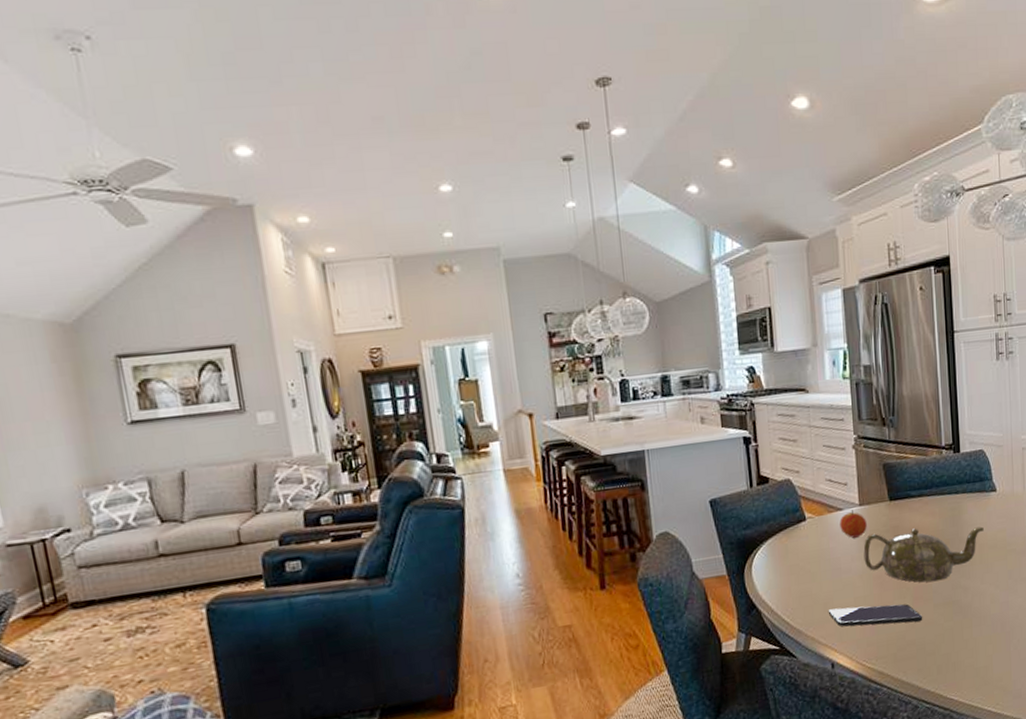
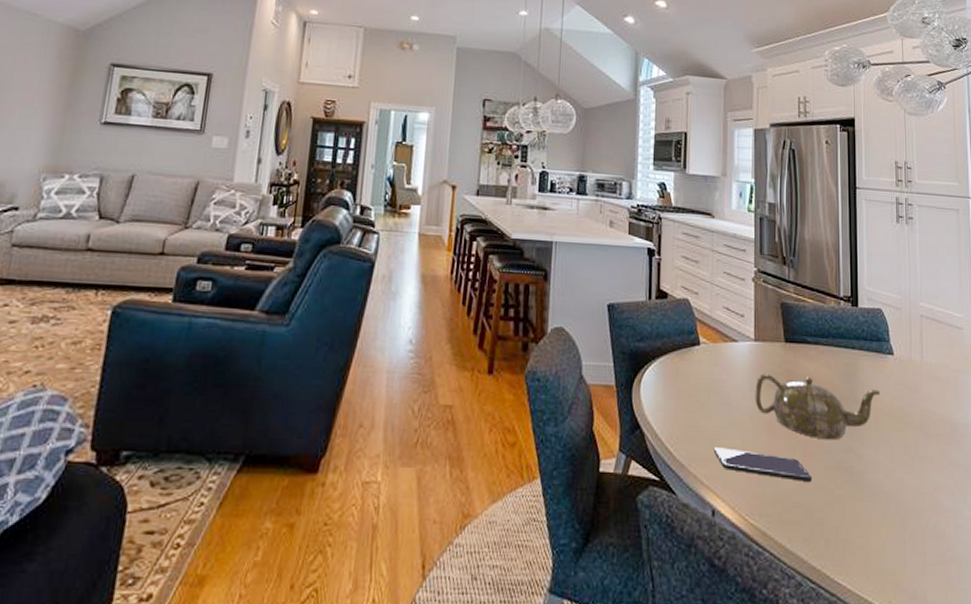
fruit: present [840,509,867,538] -> none [733,343,761,374]

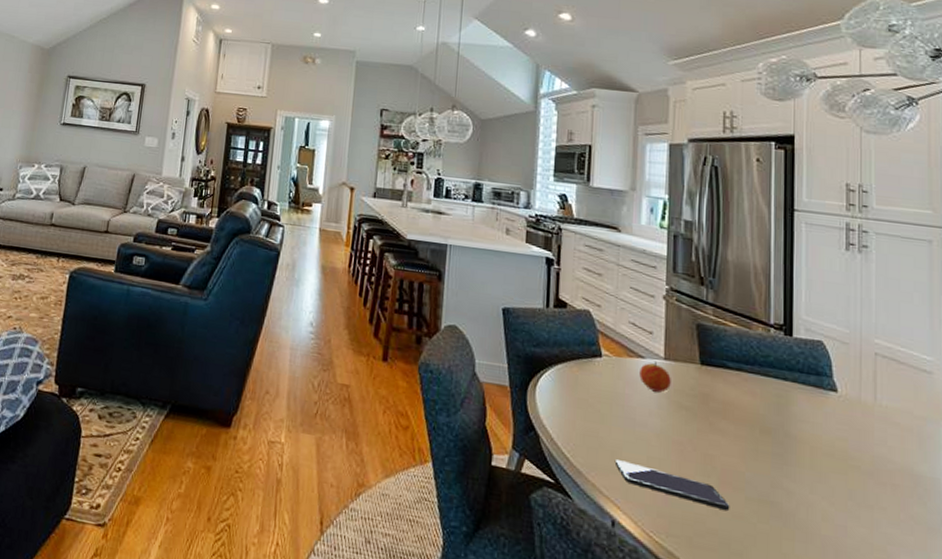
fruit: none [733,343,761,374] -> present [639,361,671,393]
teapot: present [755,373,880,440] -> none [663,393,818,472]

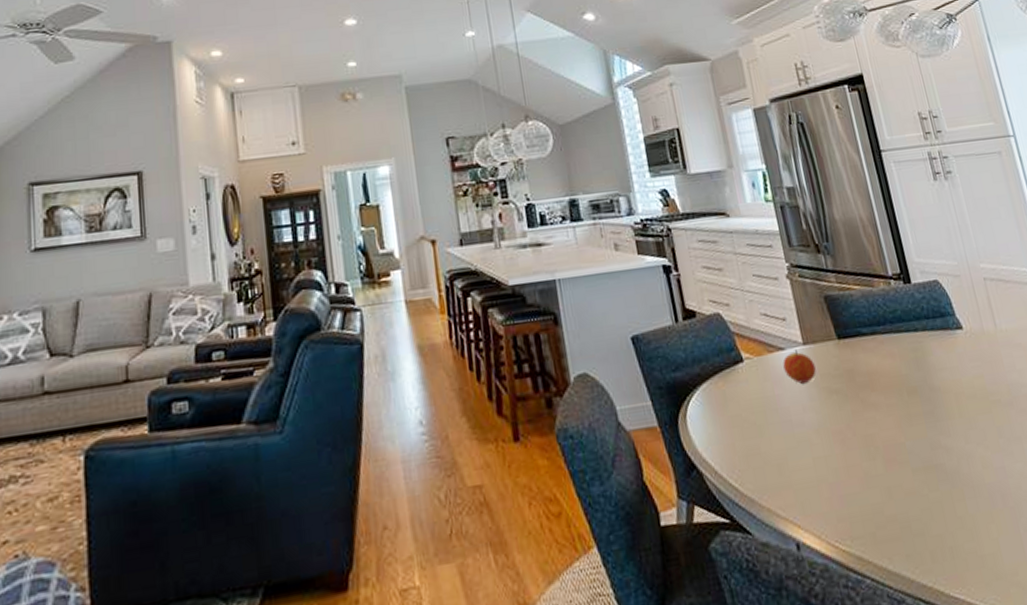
smartphone: present [614,460,730,511] -> none [783,467,902,496]

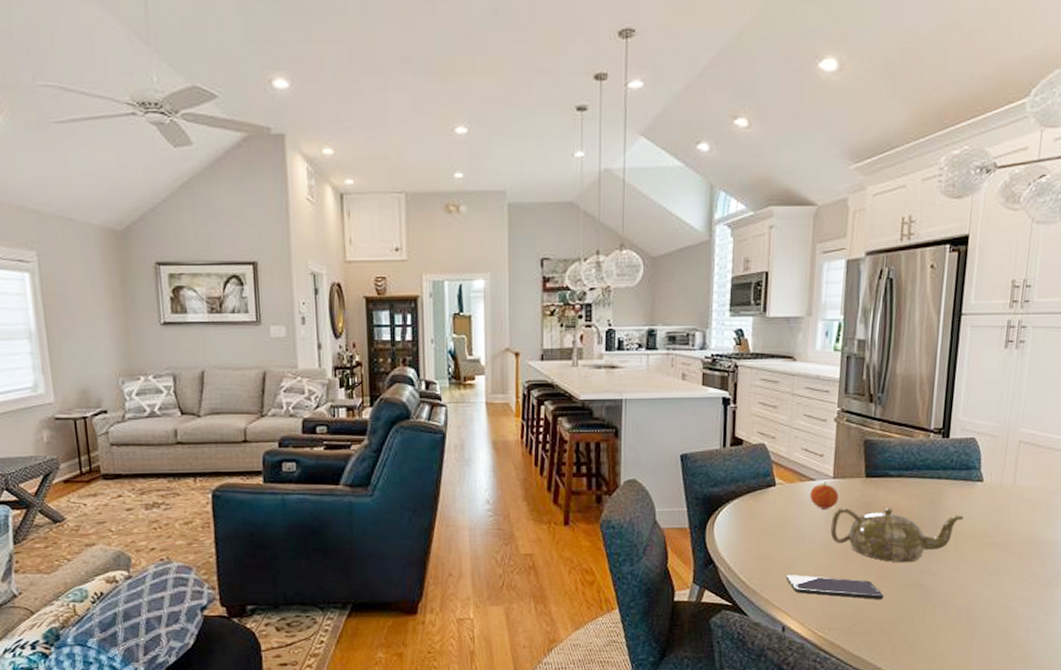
smartphone: none [783,467,902,496] -> present [786,575,884,599]
teapot: none [815,371,957,440] -> present [830,507,963,563]

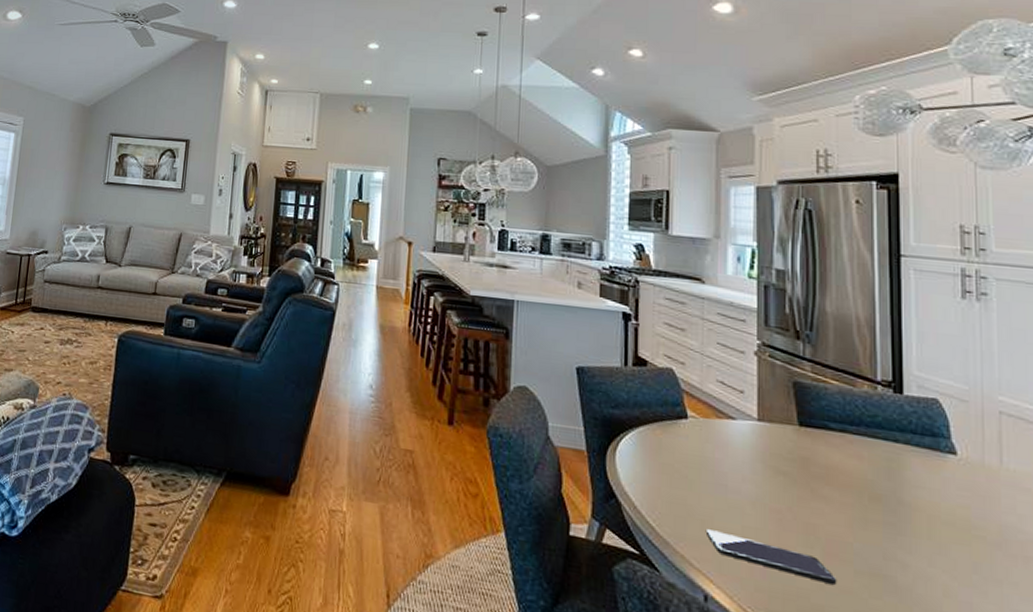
fruit: present [810,481,839,509] -> none [730,422,766,457]
teapot: present [830,507,963,563] -> none [759,457,935,543]

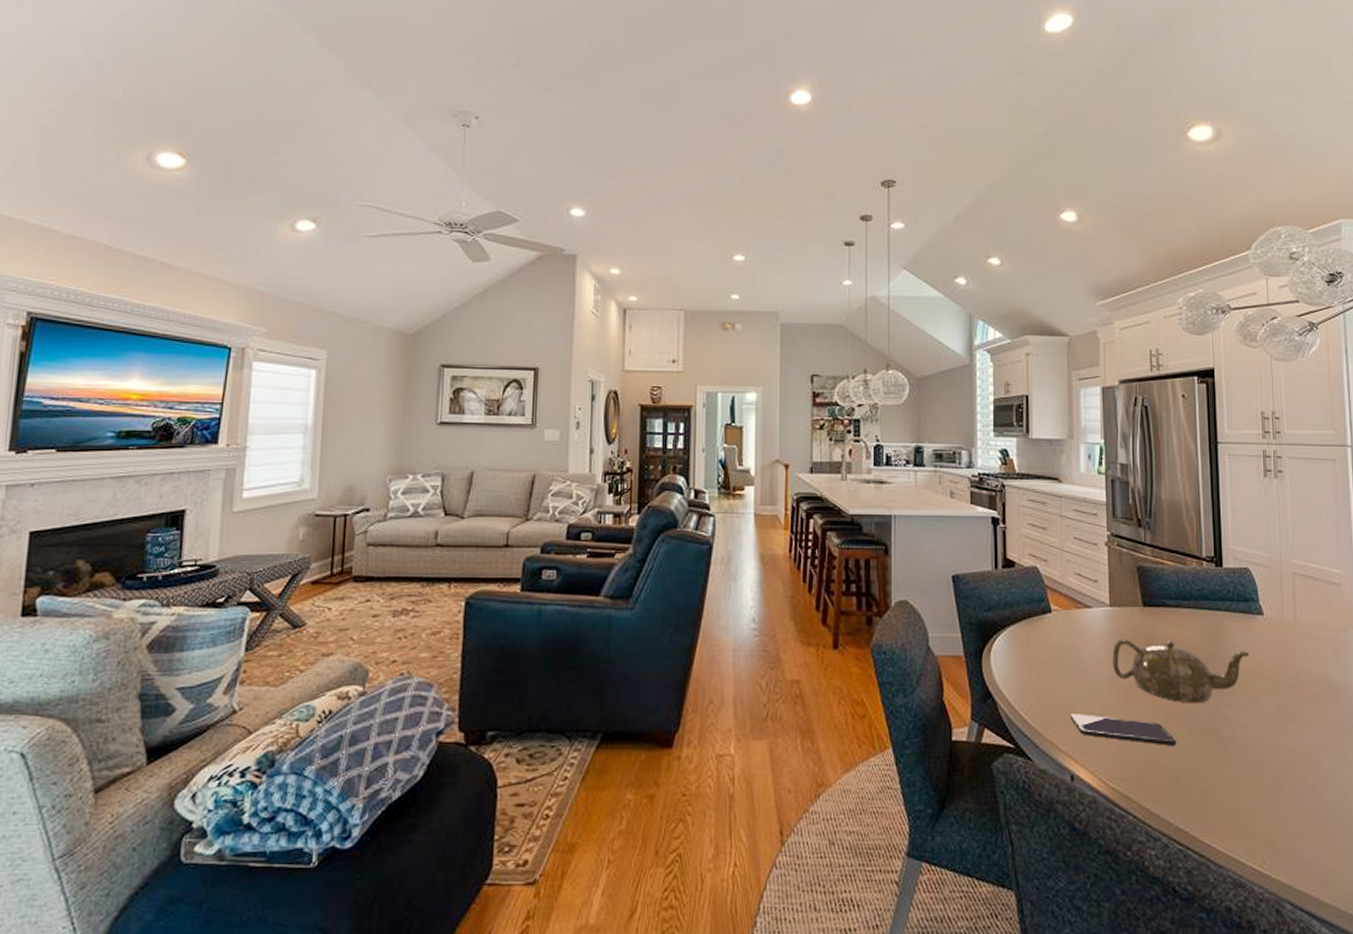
teapot: none [759,457,935,543] -> present [1112,638,1249,704]

